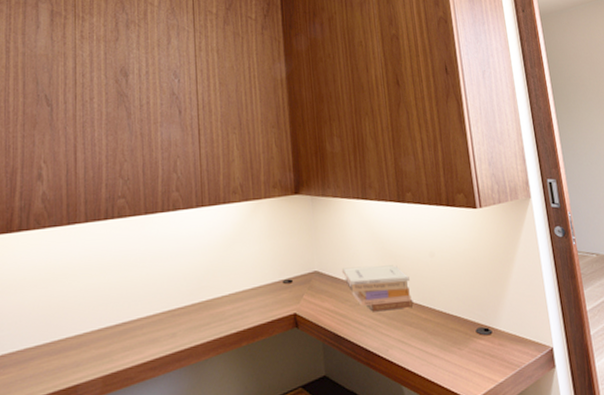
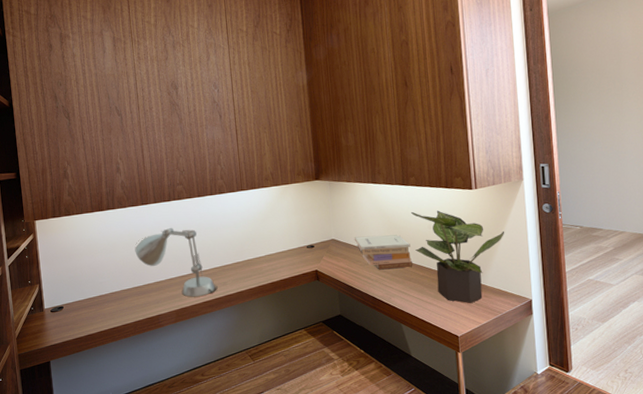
desk lamp: none [52,255,164,357] -> present [134,227,218,298]
potted plant: none [409,234,516,356] -> present [411,210,505,304]

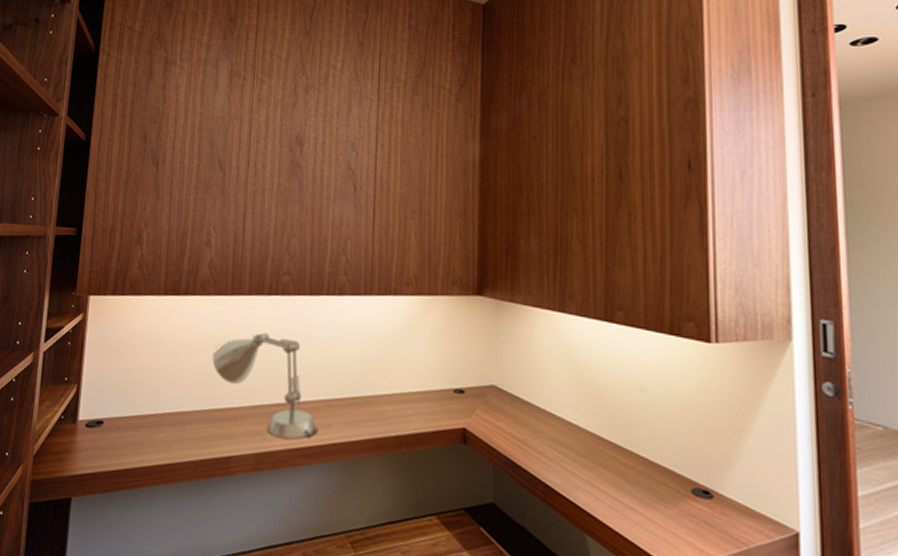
books: present [354,235,413,270] -> none [524,387,611,447]
potted plant: present [411,210,505,304] -> none [614,363,760,522]

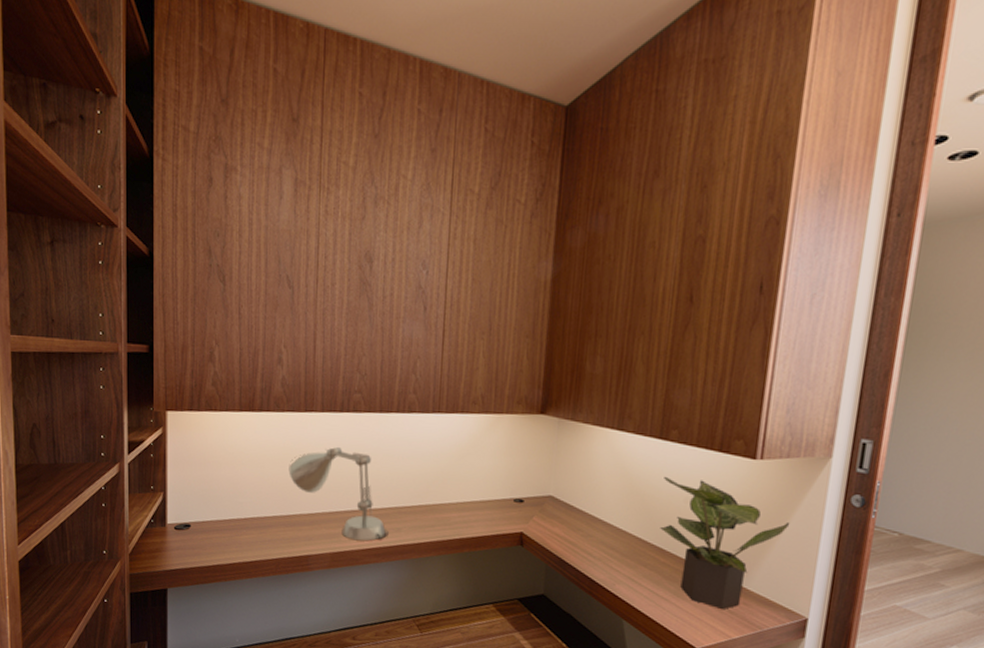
potted plant: none [614,363,760,522] -> present [660,477,790,610]

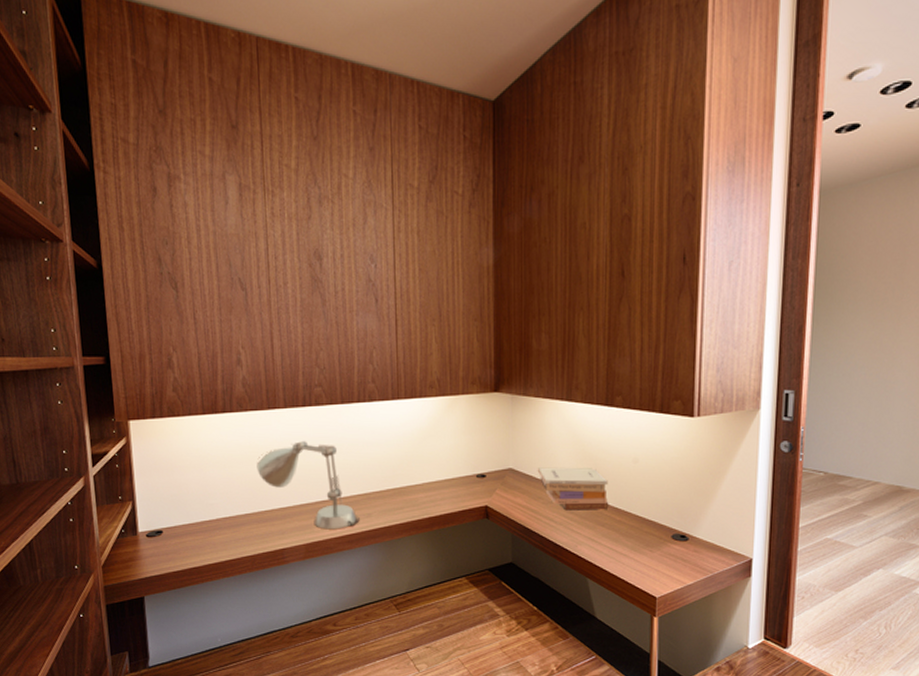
books: none [579,497,655,549] -> present [537,467,609,511]
potted plant: present [660,477,790,610] -> none [613,440,729,559]

